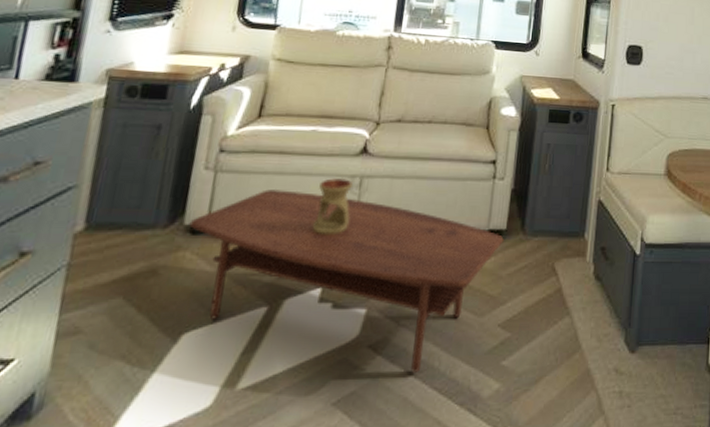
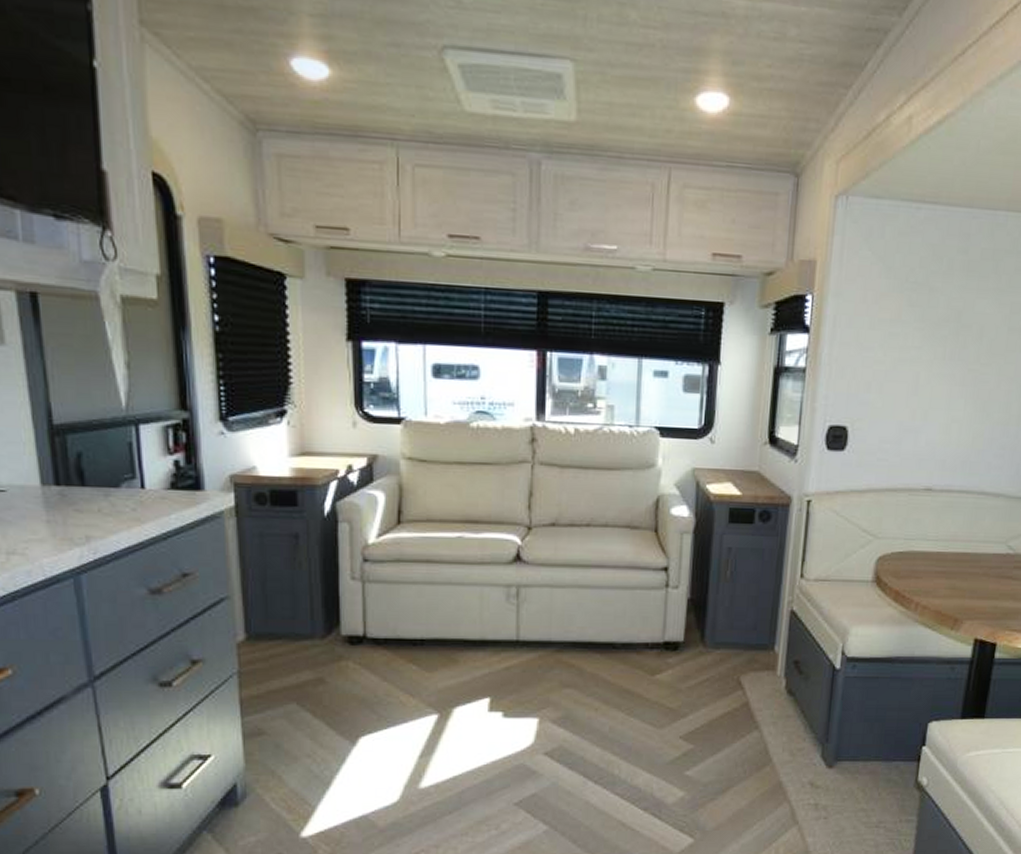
coffee table: present [189,189,504,373] -> none [346,600,681,779]
oil burner: present [313,177,353,236] -> none [473,587,510,647]

